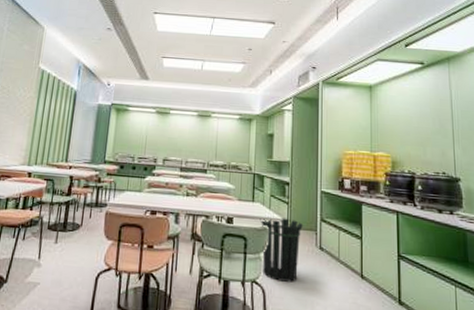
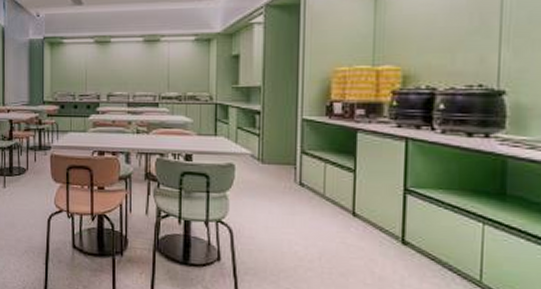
waste bin: present [260,218,303,282] -> none [224,152,278,222]

